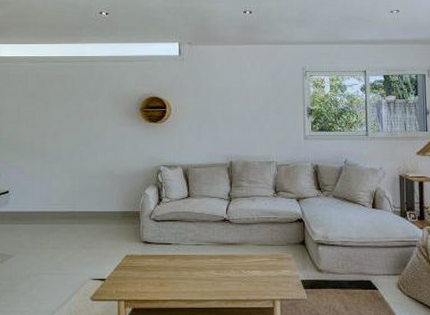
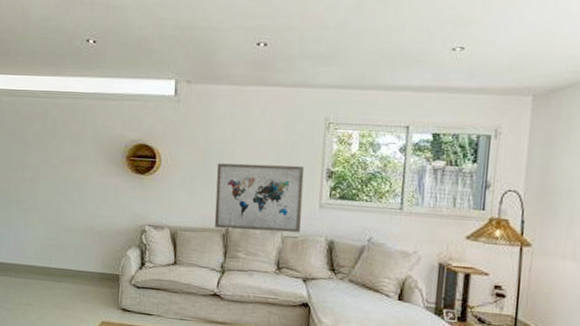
wall art: none [218,106,291,163] -> present [214,163,305,233]

